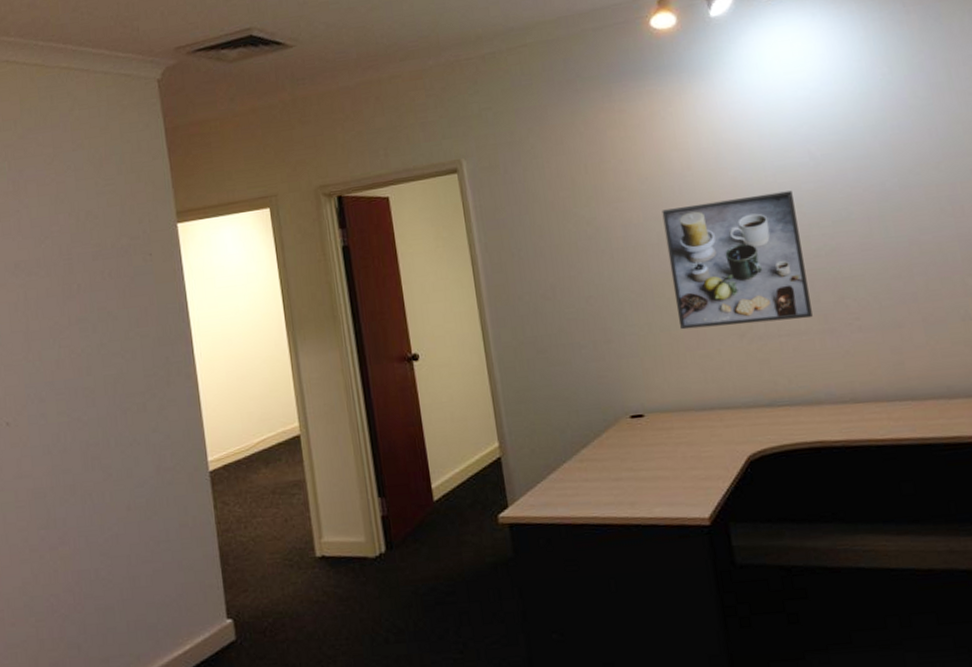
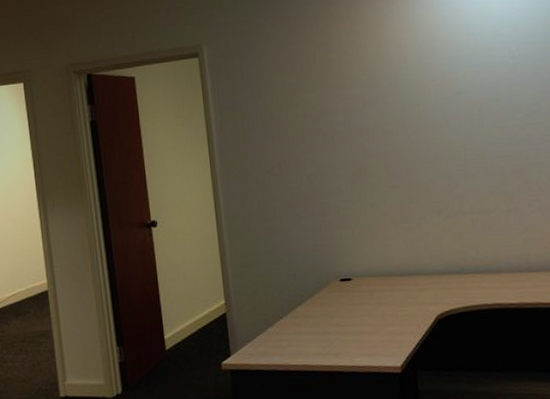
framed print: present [661,190,813,330] -> none [378,85,501,206]

